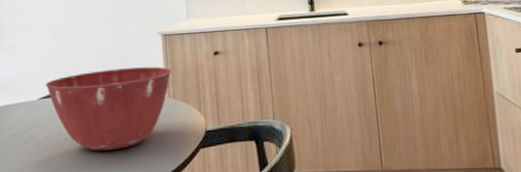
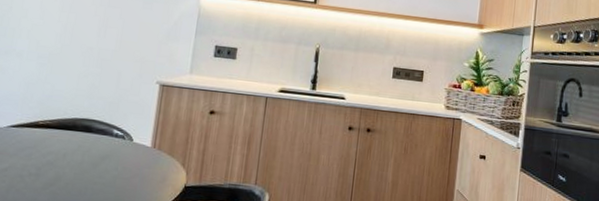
mixing bowl: present [45,66,172,151] -> none [18,107,163,192]

